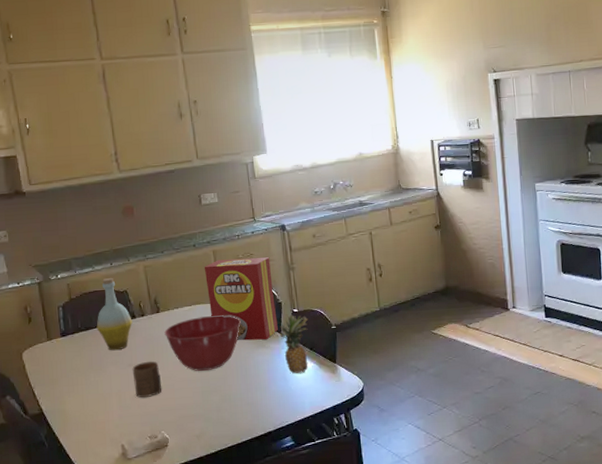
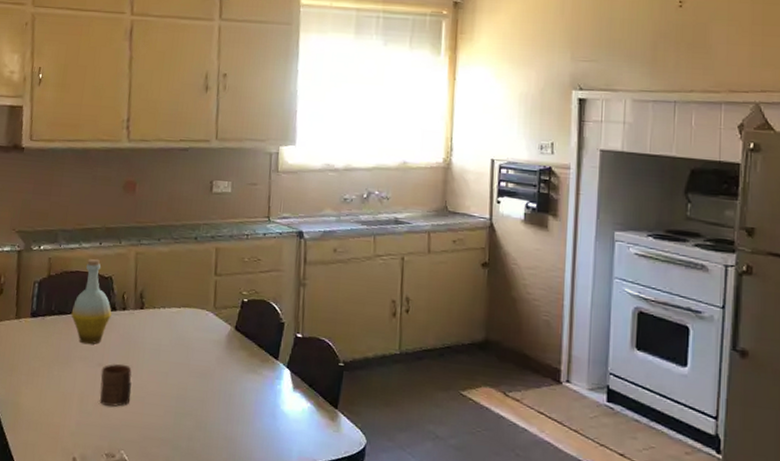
mixing bowl: present [164,315,241,371] -> none [144,322,234,389]
cereal box: present [204,257,278,341] -> none [200,259,280,364]
fruit: present [278,314,309,374] -> none [275,338,313,414]

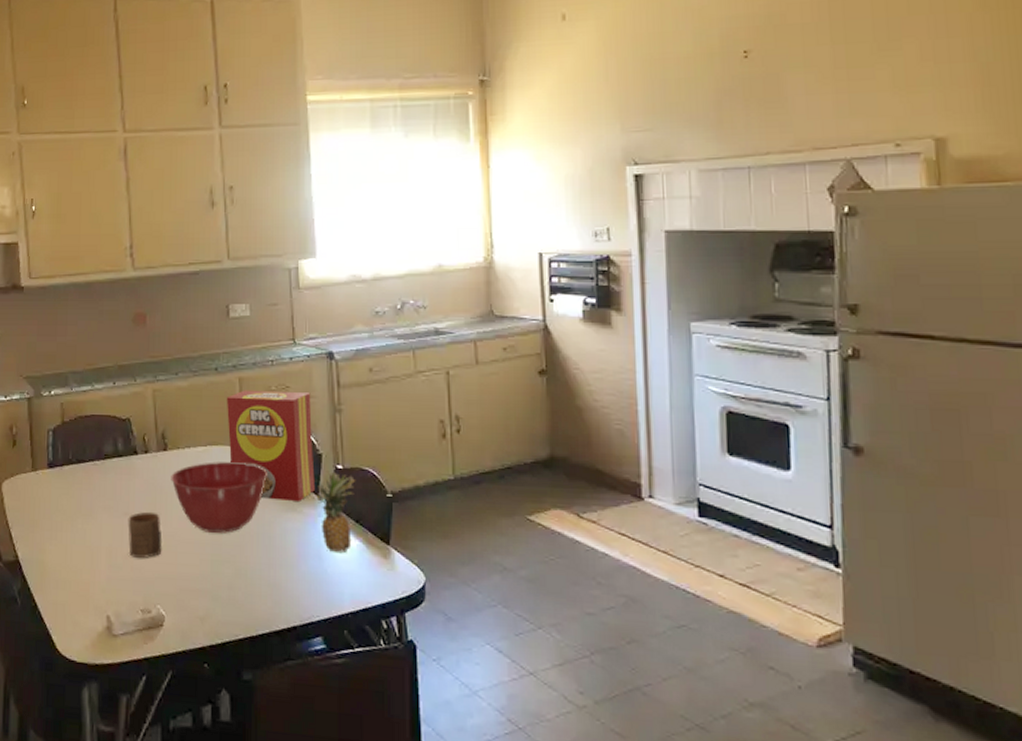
bottle: present [71,259,112,345] -> none [90,401,133,493]
mixing bowl: none [144,322,234,389] -> present [171,462,267,533]
cereal box: none [200,259,280,364] -> present [226,390,315,501]
fruit: none [275,338,313,414] -> present [315,471,356,554]

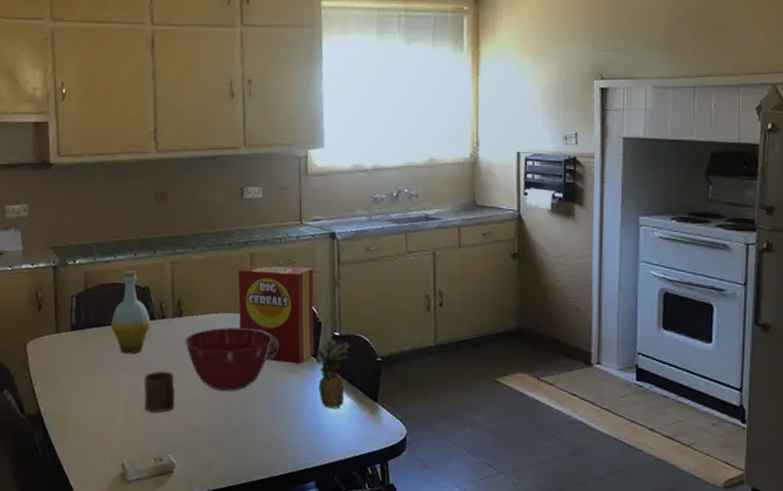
bottle: none [90,401,133,493] -> present [110,271,151,354]

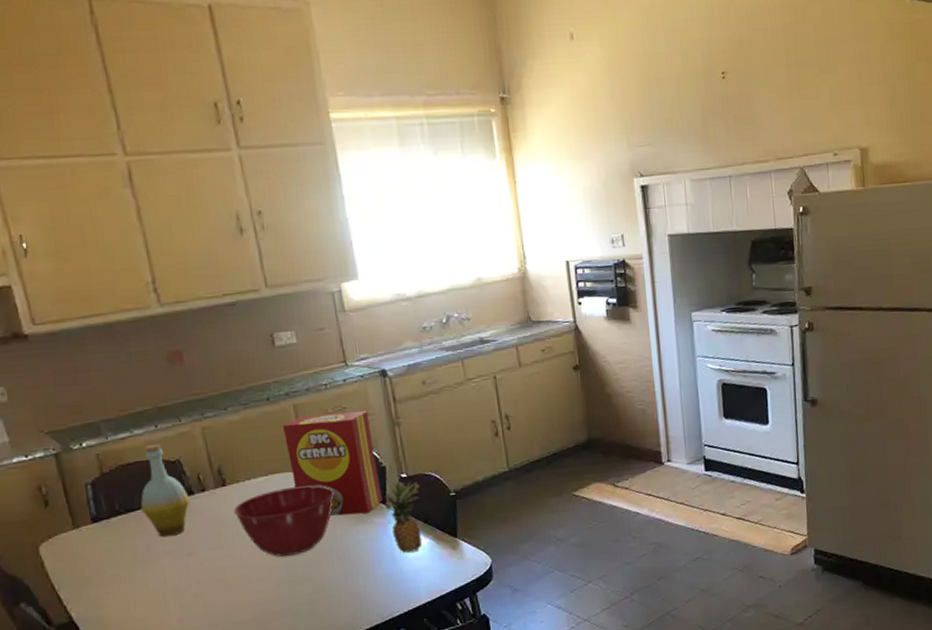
cup: present [144,371,175,413] -> none [193,547,235,595]

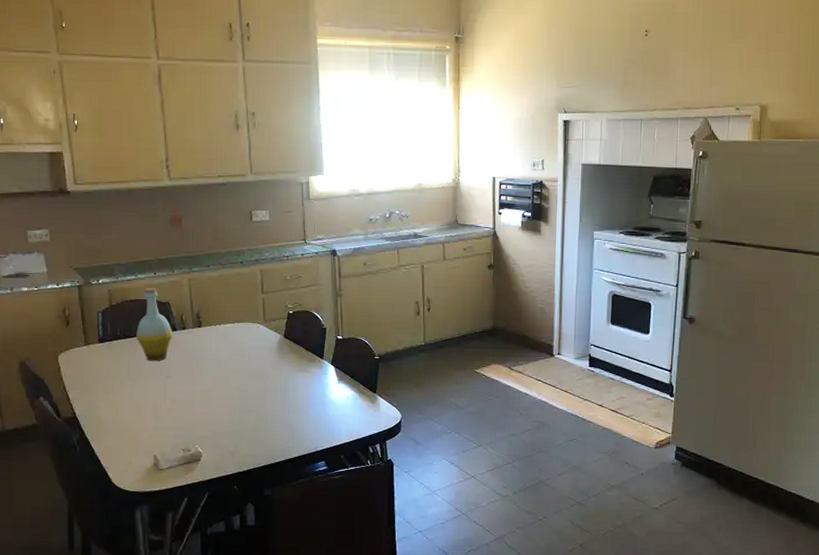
mixing bowl: present [233,485,334,557] -> none [205,335,283,389]
cereal box: present [282,411,382,516] -> none [250,279,321,364]
fruit: present [383,481,423,553] -> none [320,340,352,401]

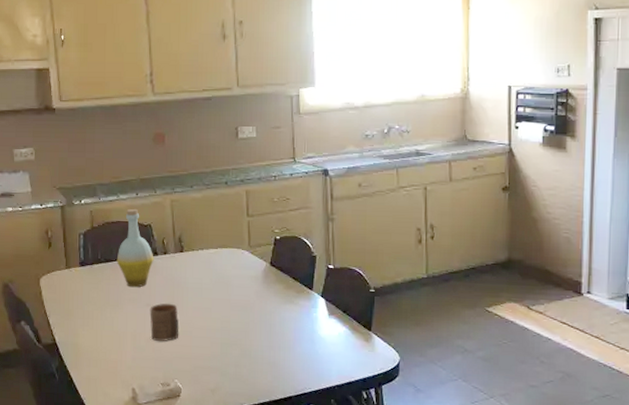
cup: none [170,375,199,411] -> present [150,303,179,342]

